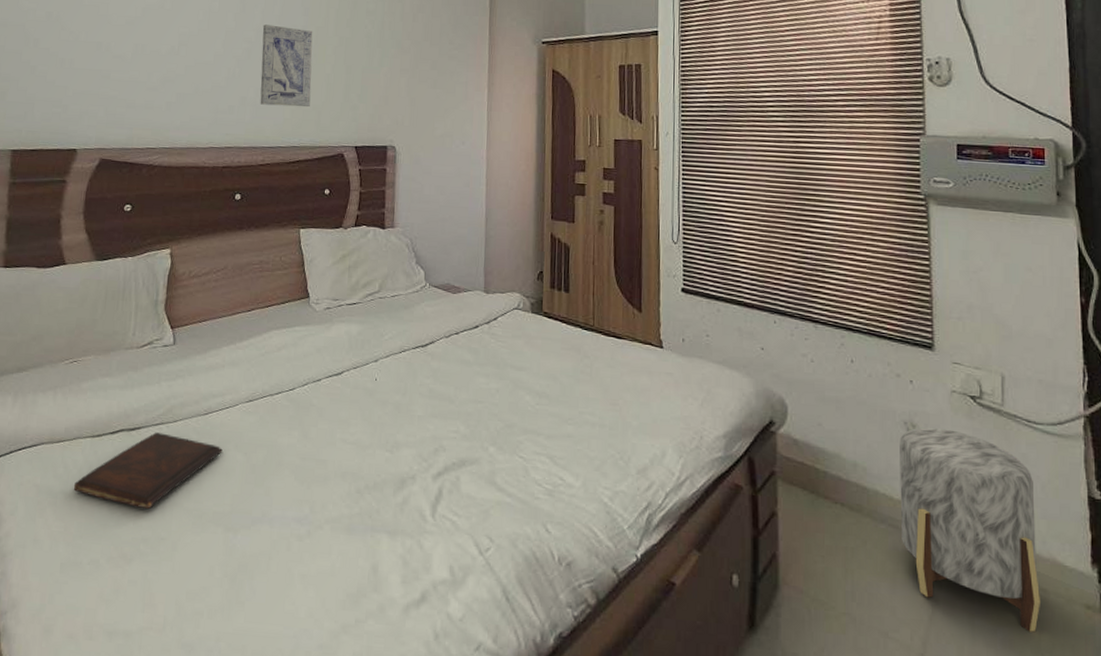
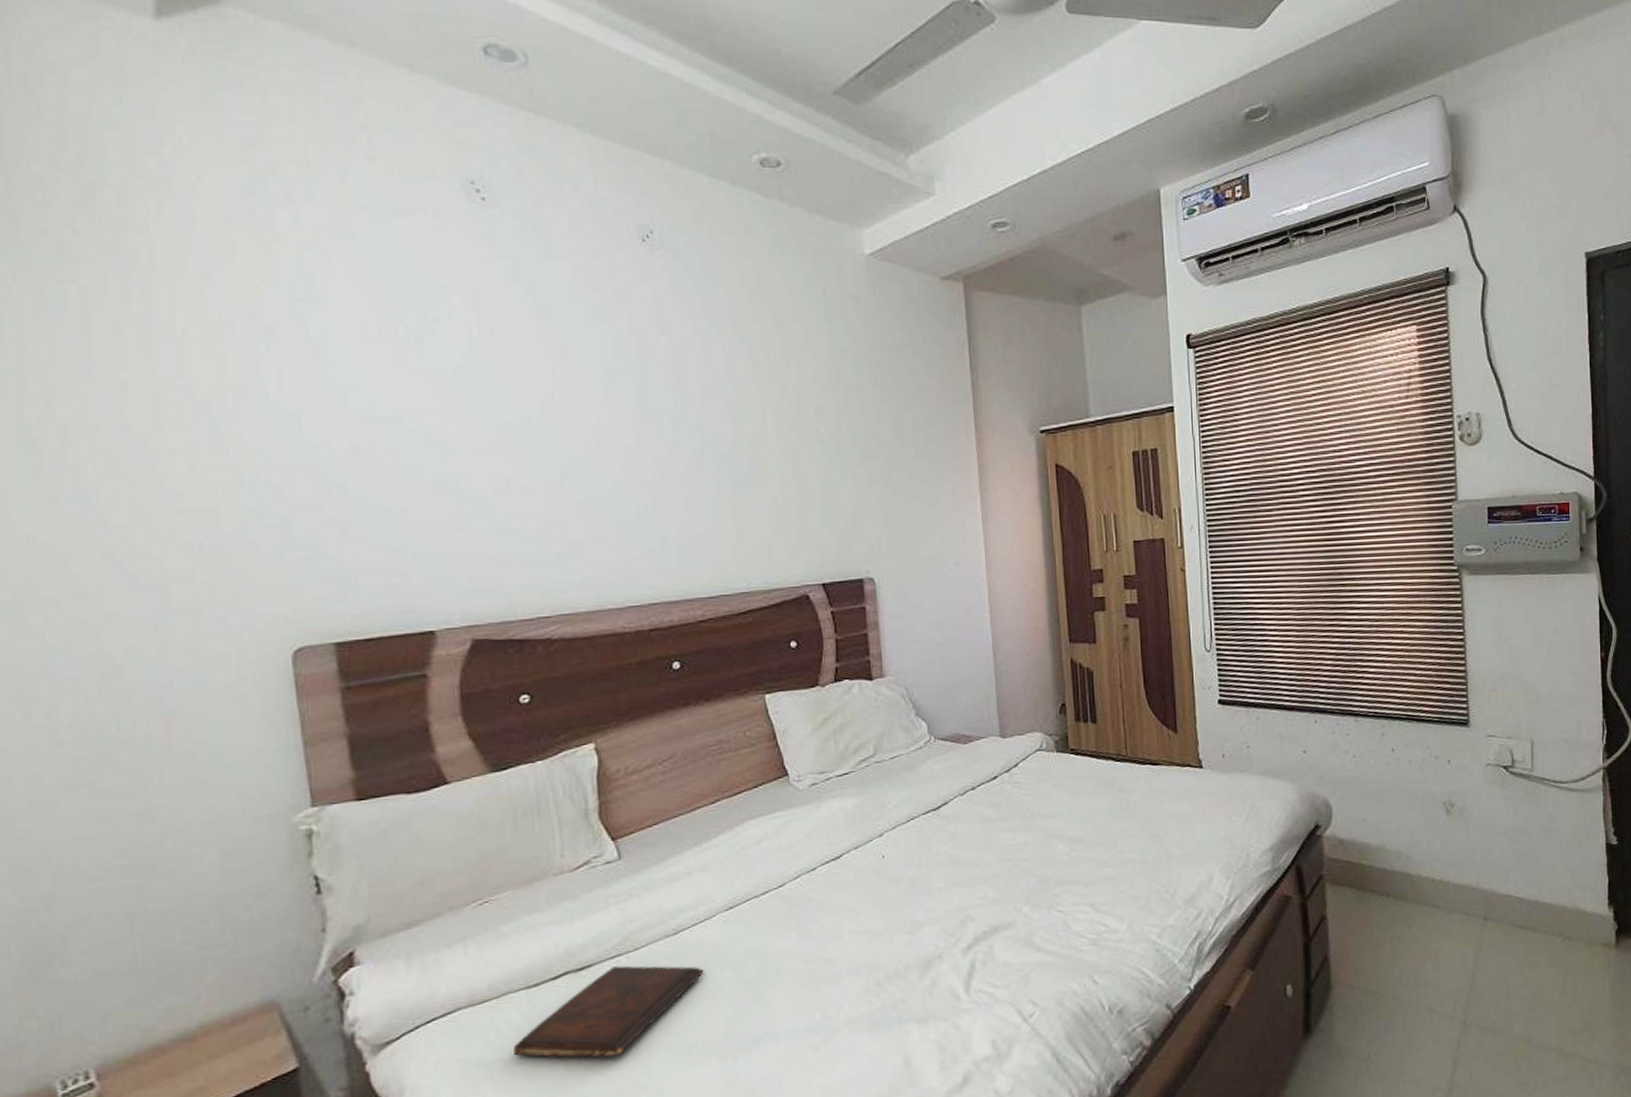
wall art: present [260,24,313,108] -> none [676,437,756,544]
stool: present [900,427,1040,632] -> none [1439,802,1565,979]

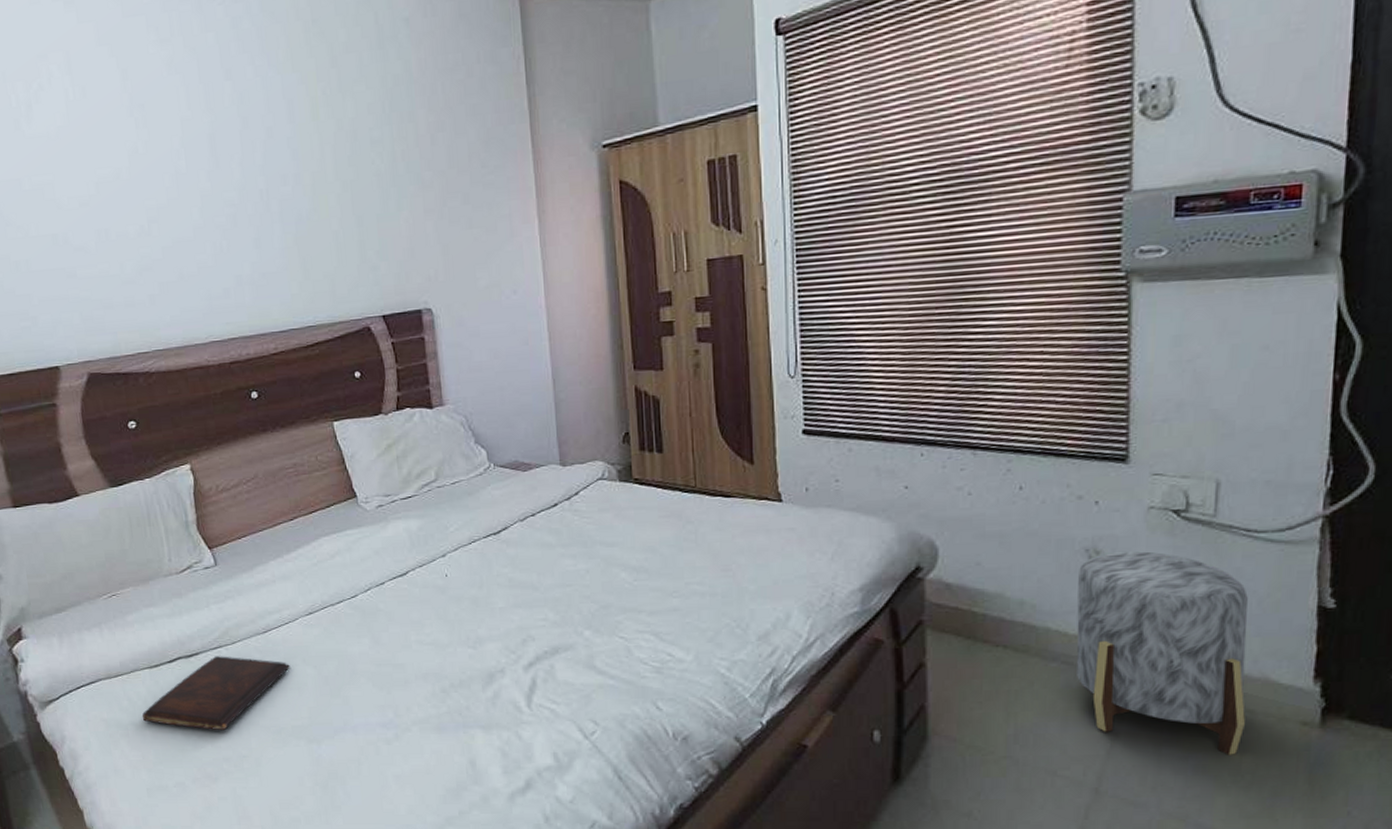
stool: none [1439,802,1565,979] -> present [1076,551,1248,755]

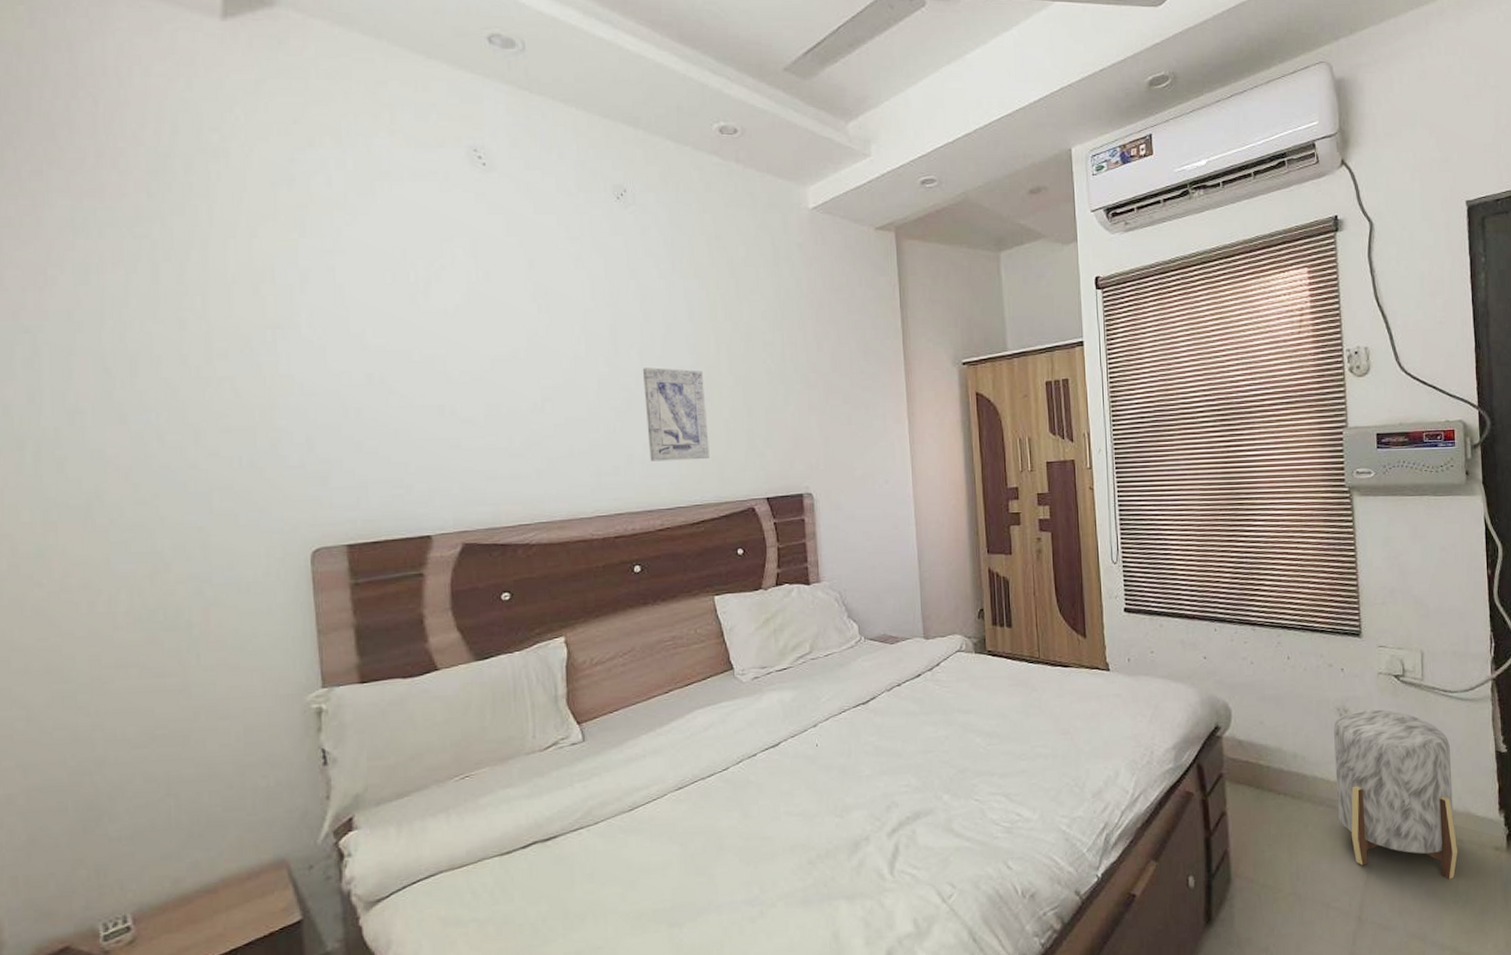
book: present [141,656,290,731] -> none [486,837,655,922]
wall art: none [244,178,320,282] -> present [642,367,710,462]

